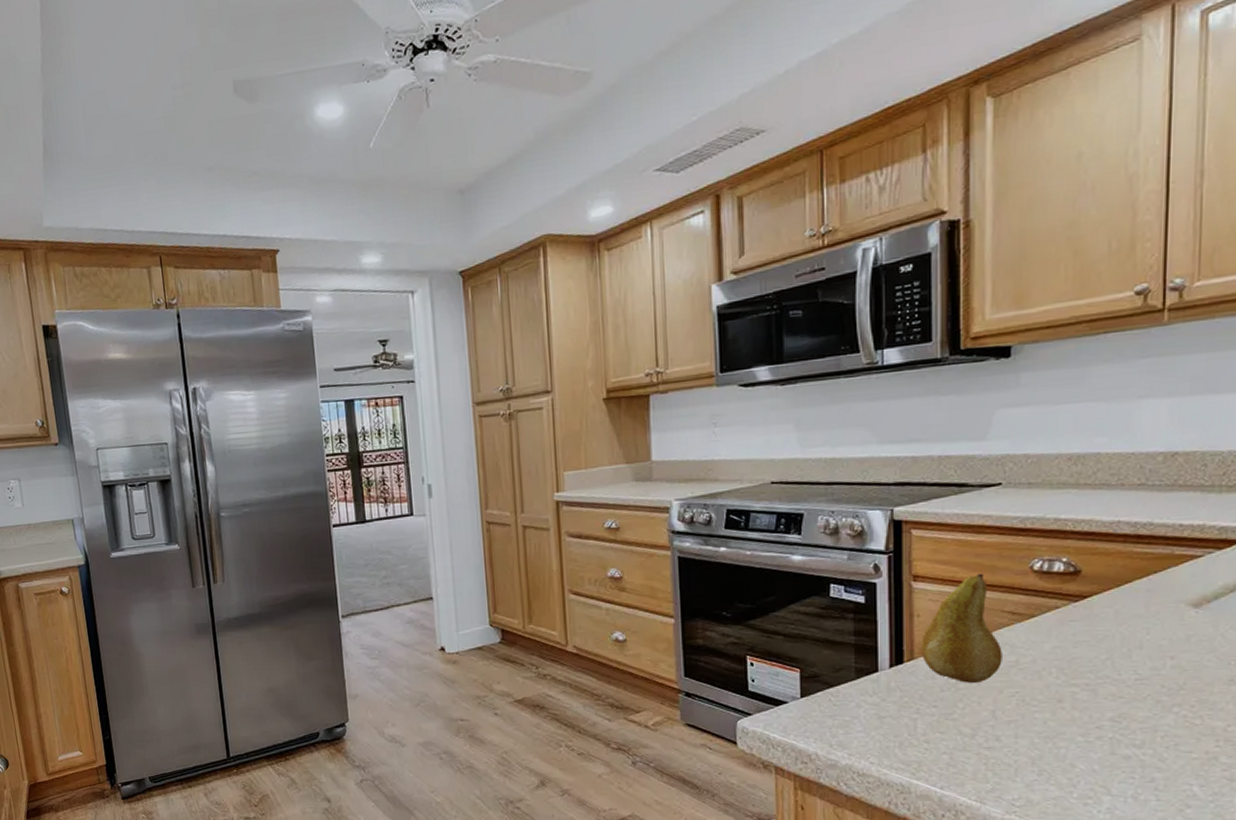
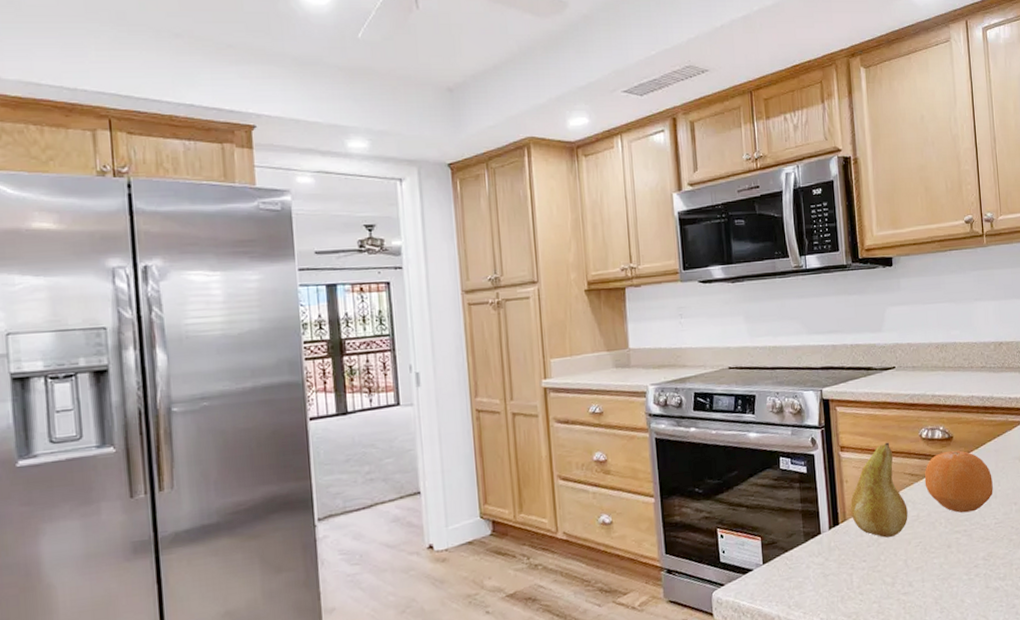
fruit: none [1031,587,1138,664] -> present [924,450,993,513]

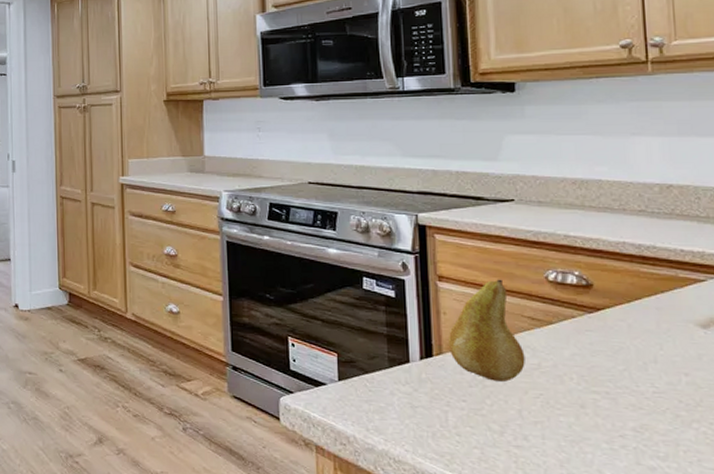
fruit: present [924,450,993,513] -> none [550,299,652,373]

